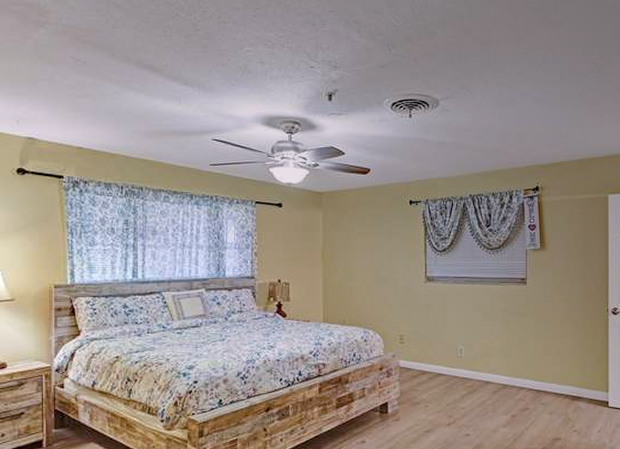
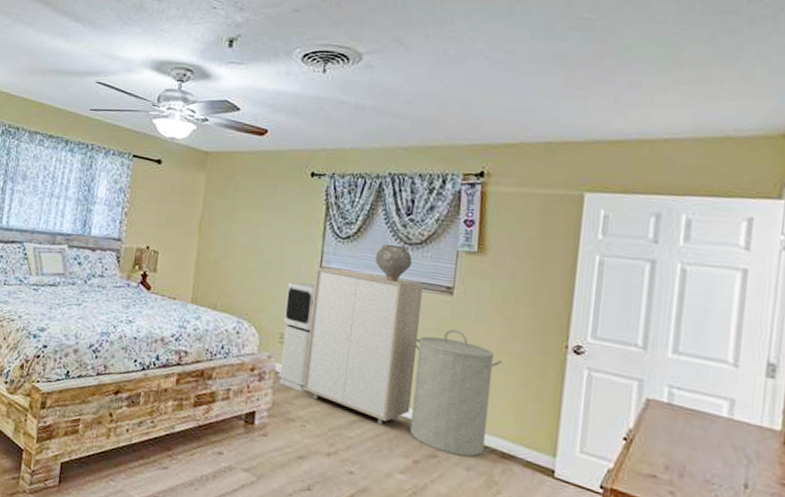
air purifier: none [402,292,427,379] -> present [277,282,316,392]
storage cabinet: none [422,276,505,393] -> present [303,267,424,424]
ceramic pot: none [466,251,494,280] -> present [375,244,412,282]
laundry hamper: none [502,310,566,405] -> present [409,328,503,457]

